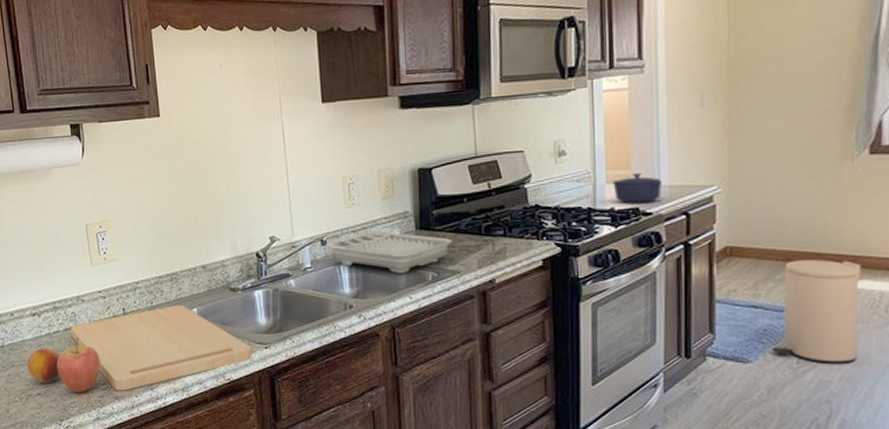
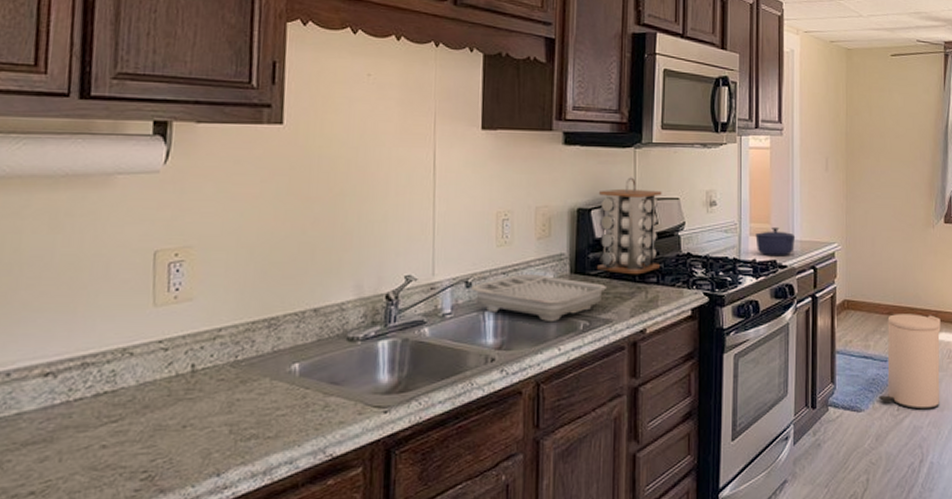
fruit: present [26,348,60,383] -> none [18,422,79,477]
fruit: present [56,337,101,392] -> none [70,406,145,487]
cutting board: present [70,305,253,391] -> none [103,358,367,481]
spice rack: none [439,133,507,229] -> present [596,177,662,275]

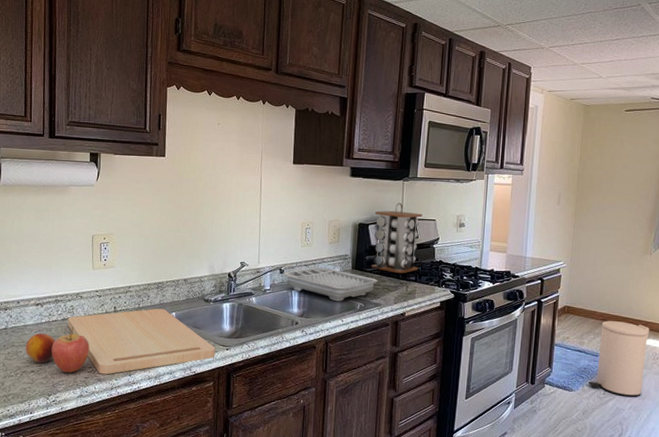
fruit: none [18,422,79,477] -> present [25,333,55,363]
fruit: none [70,406,145,487] -> present [51,327,90,373]
cutting board: none [103,358,367,481] -> present [67,308,216,375]
cooking pot: present [755,226,796,257] -> none [494,245,528,269]

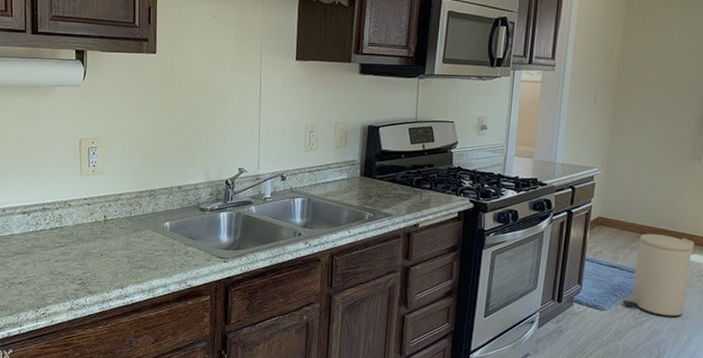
fruit: present [25,333,55,363] -> none [12,243,43,275]
fruit: present [51,327,90,373] -> none [39,237,79,285]
cutting board: present [67,308,216,375] -> none [55,217,213,287]
dish rack: present [283,267,378,302] -> none [285,173,389,212]
spice rack: present [371,202,422,274] -> none [381,102,439,182]

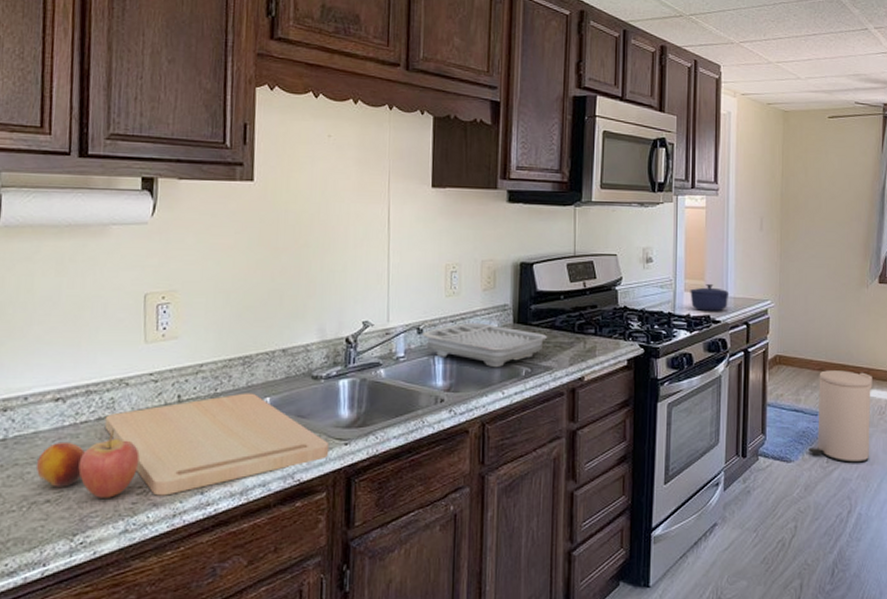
fruit: none [12,243,43,275] -> present [35,442,85,487]
fruit: none [39,237,79,285] -> present [78,429,140,498]
cutting board: none [55,217,213,287] -> present [104,393,330,496]
dish rack: none [285,173,389,212] -> present [422,323,548,368]
cooking pot: none [520,150,558,176] -> present [690,283,730,312]

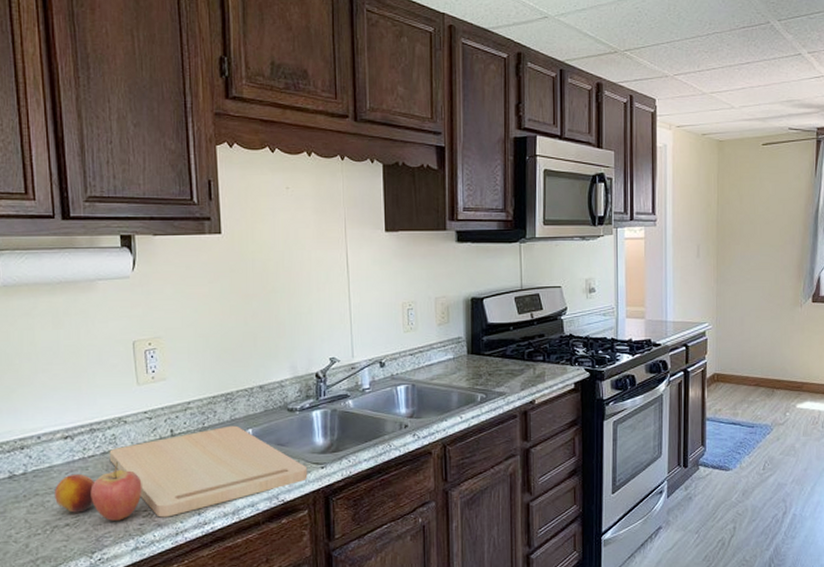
dish rack: present [422,323,548,368] -> none [385,355,500,395]
cooking pot: present [690,283,730,312] -> none [631,309,669,336]
pedal bin: present [808,370,872,463] -> none [746,385,806,469]

